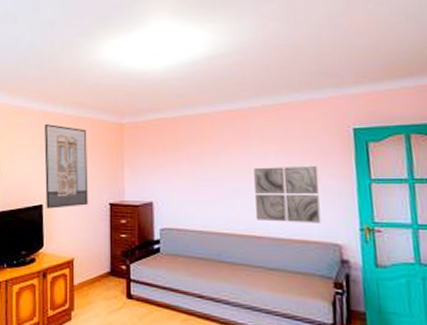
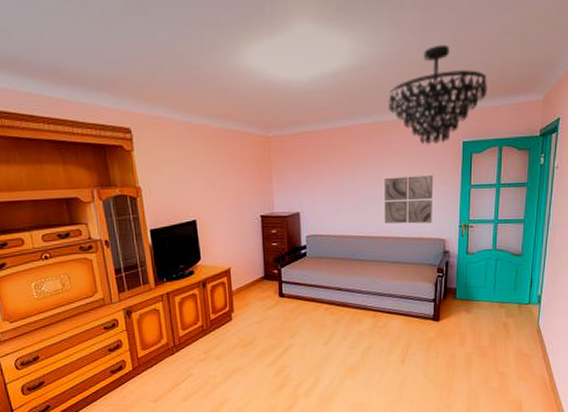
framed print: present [44,124,88,209] -> none [191,137,241,224]
chandelier: none [254,28,380,132] -> present [388,44,487,145]

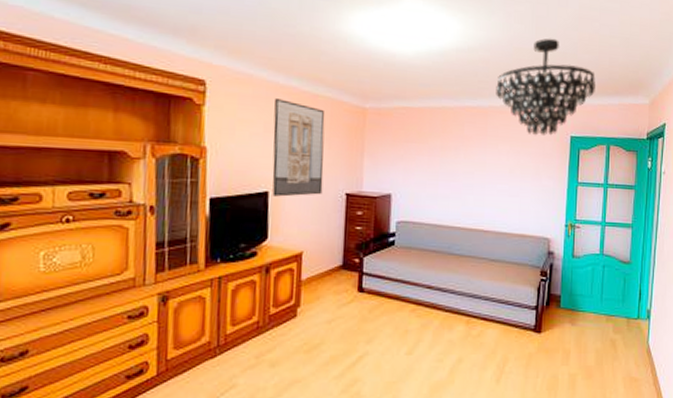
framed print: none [191,137,241,224] -> present [272,99,325,197]
wall art: present [384,175,434,224] -> none [484,165,540,219]

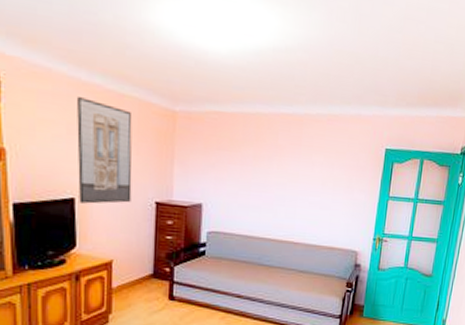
chandelier: present [496,38,595,136] -> none [312,40,416,148]

